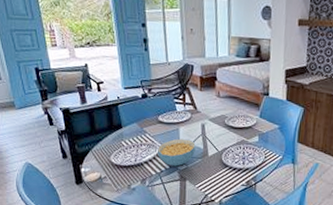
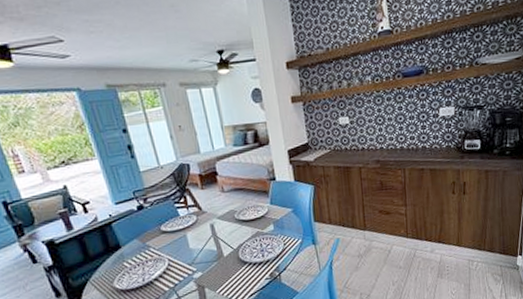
cereal bowl: present [157,138,196,167] -> none [166,243,209,277]

